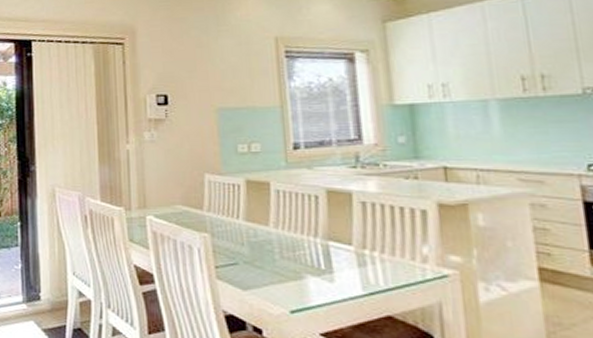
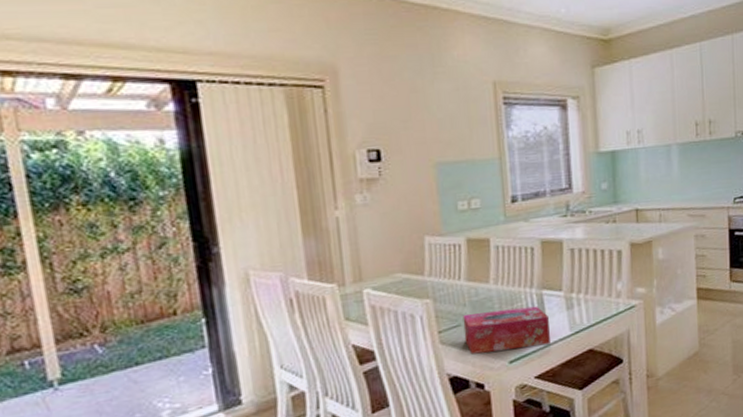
tissue box: none [240,253,339,301] -> present [462,305,550,355]

